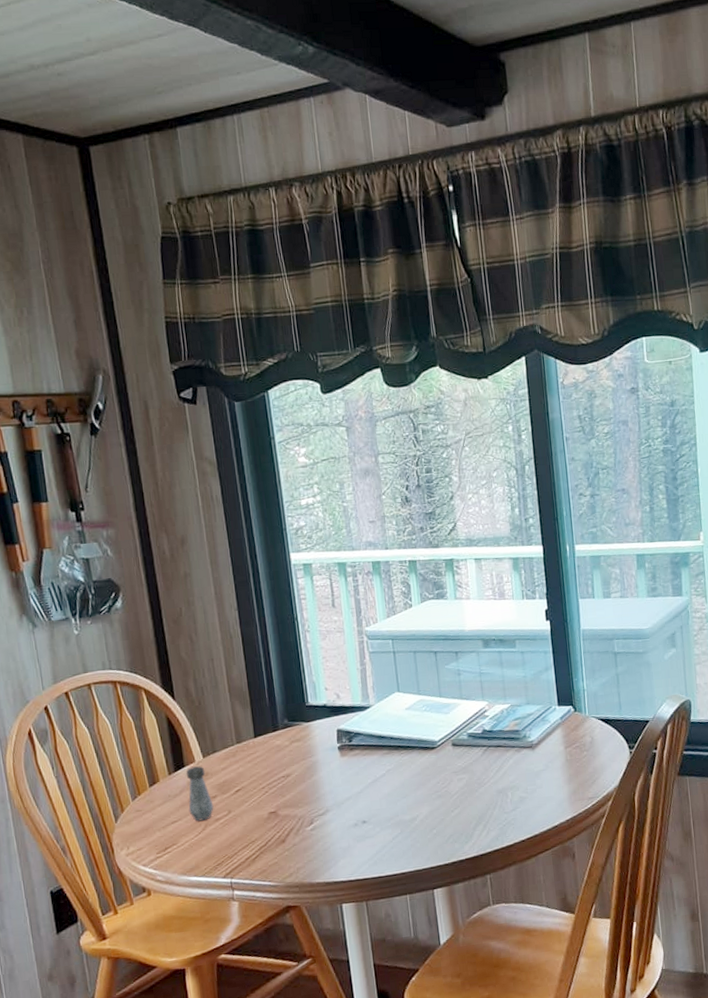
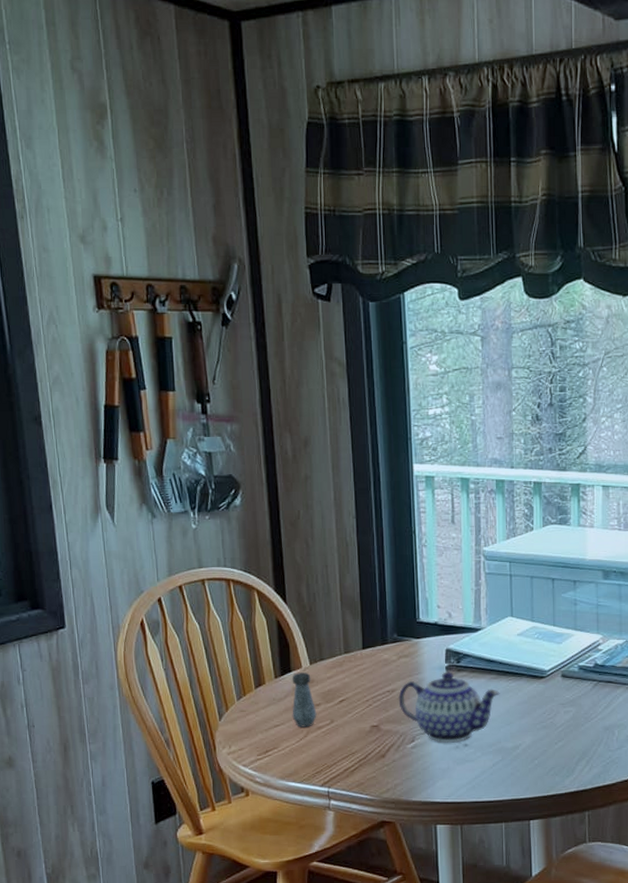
teapot: none [294,751,394,822] -> present [398,672,500,743]

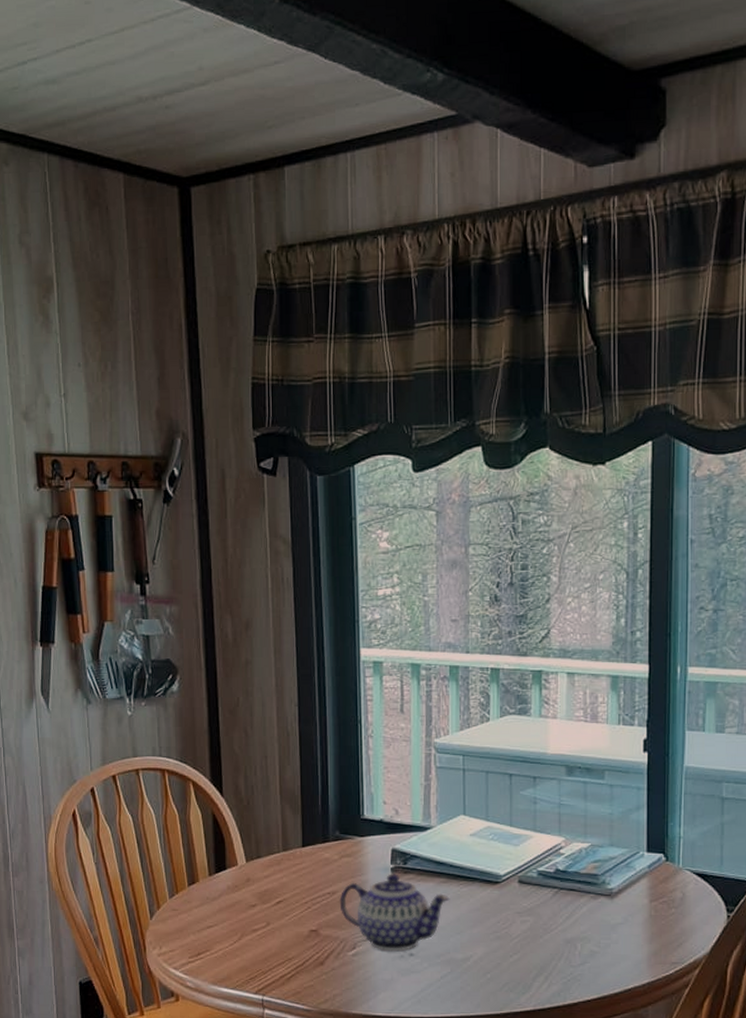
salt shaker: present [292,672,317,727] -> none [226,870,252,929]

